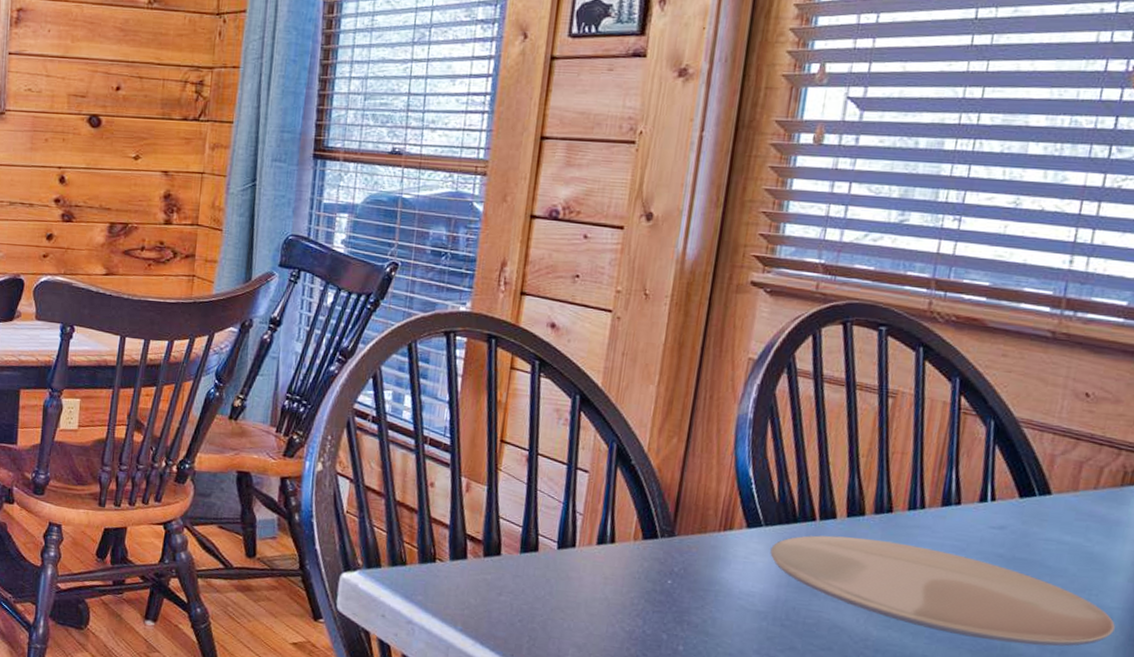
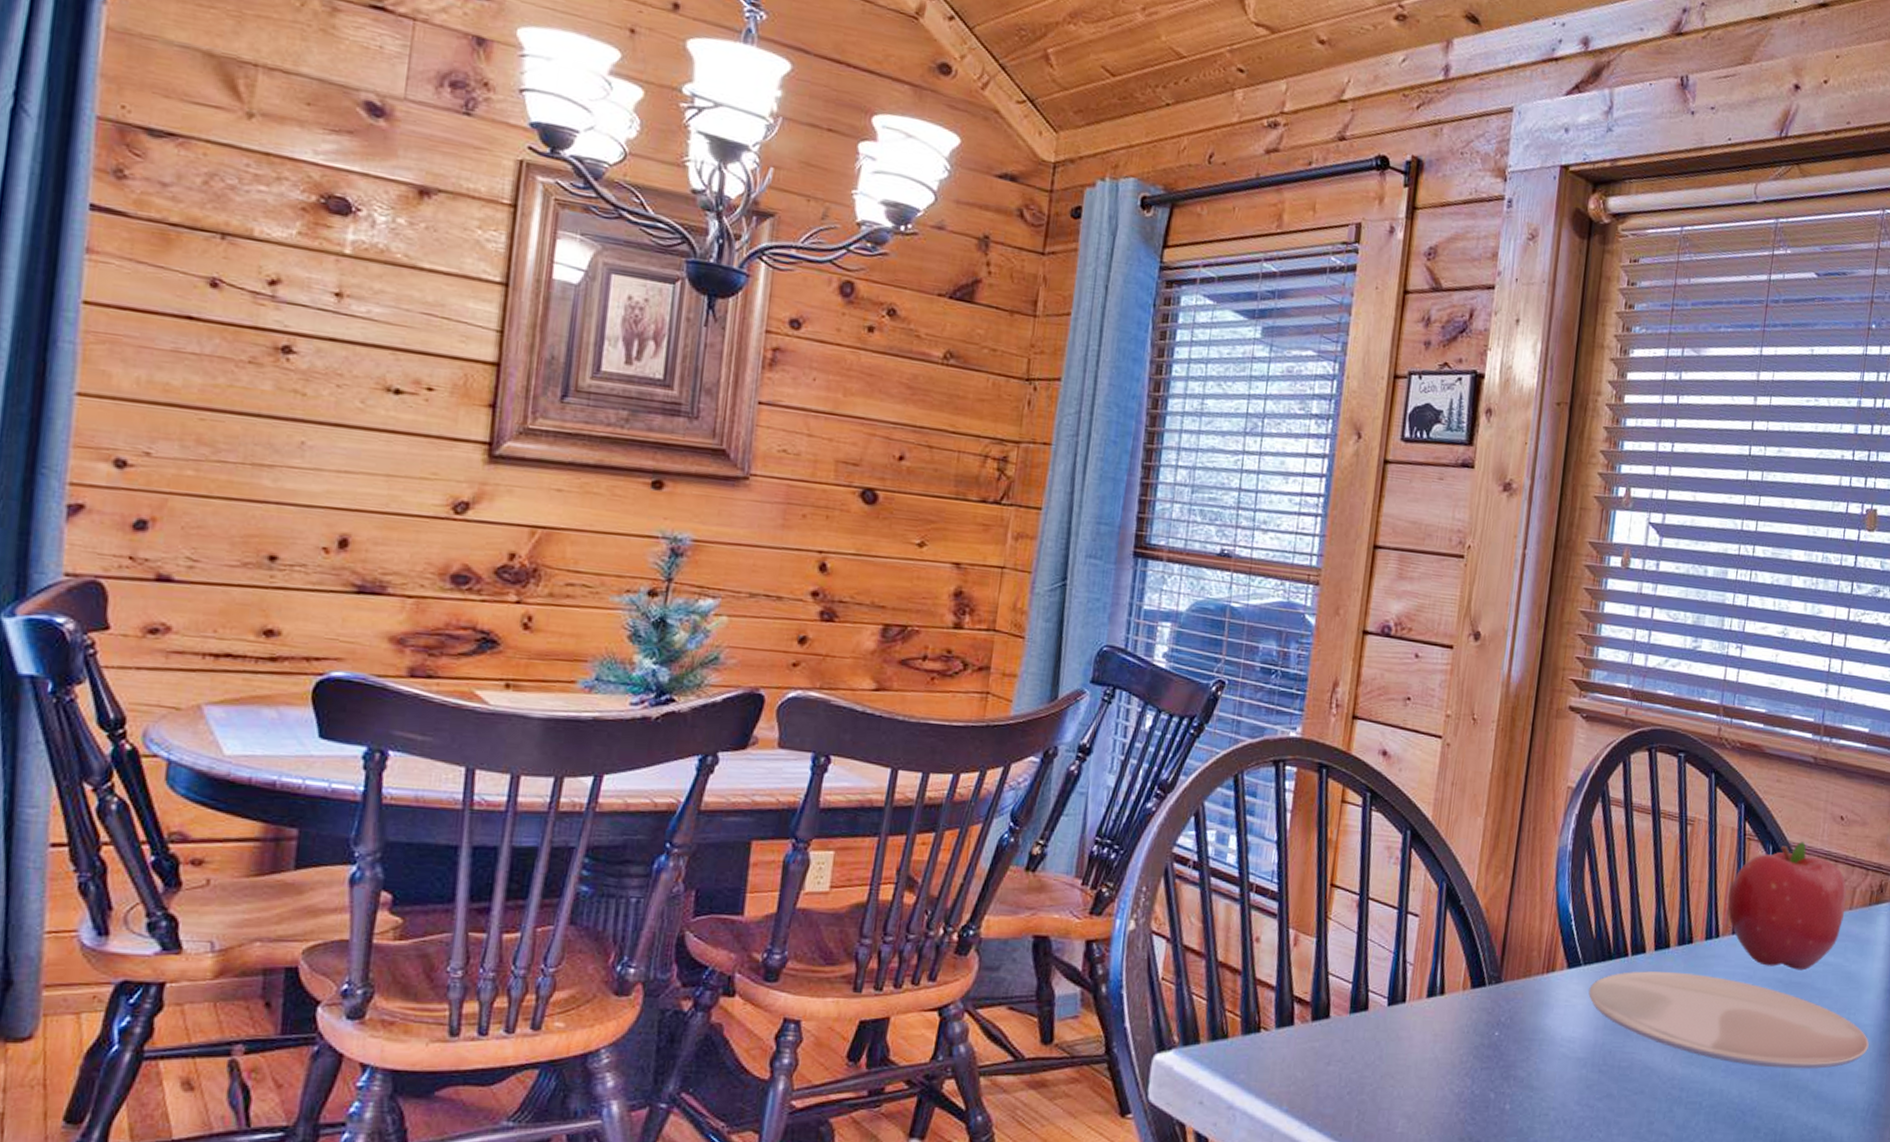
fruit: none [936,418,1091,548] -> present [1727,842,1847,971]

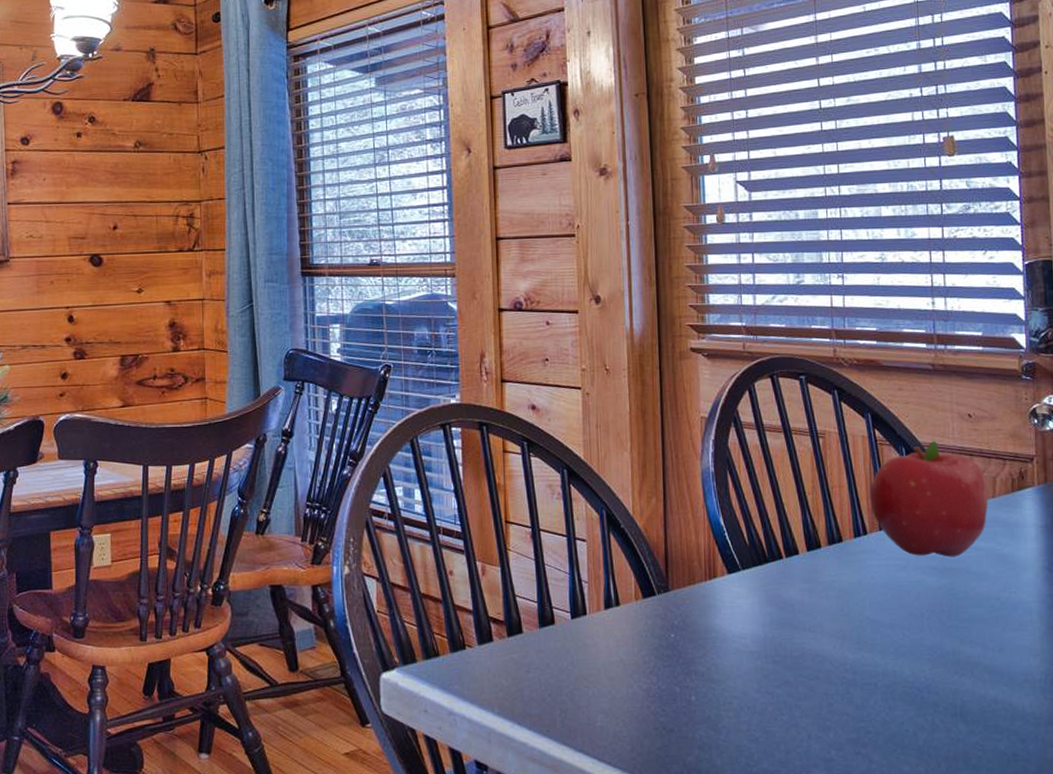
plate: present [1588,971,1869,1069] -> none [751,569,1036,648]

